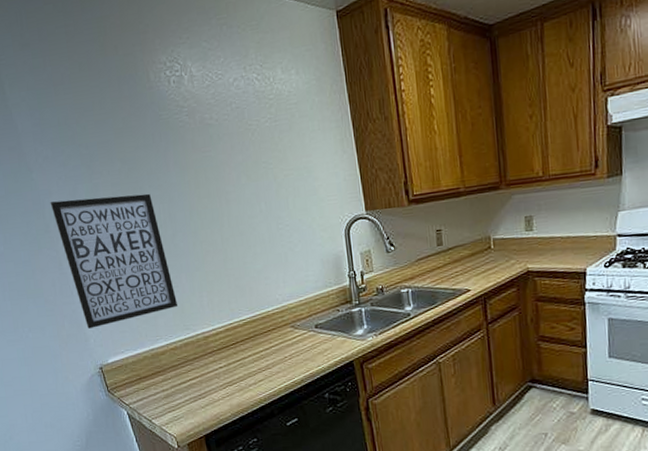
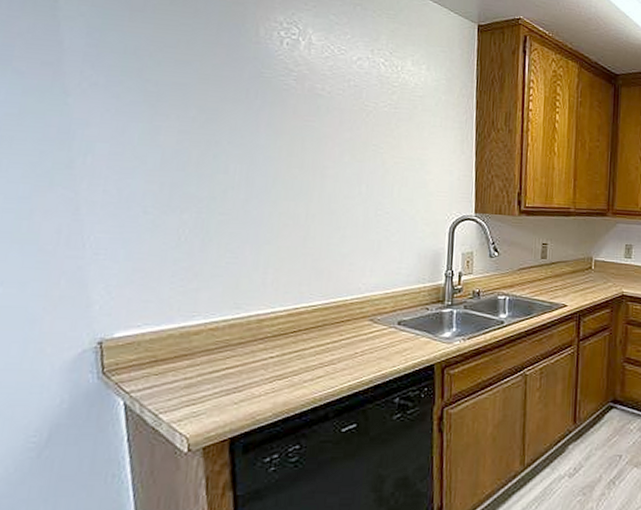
wall art: present [50,193,177,329] -> none [83,134,232,292]

